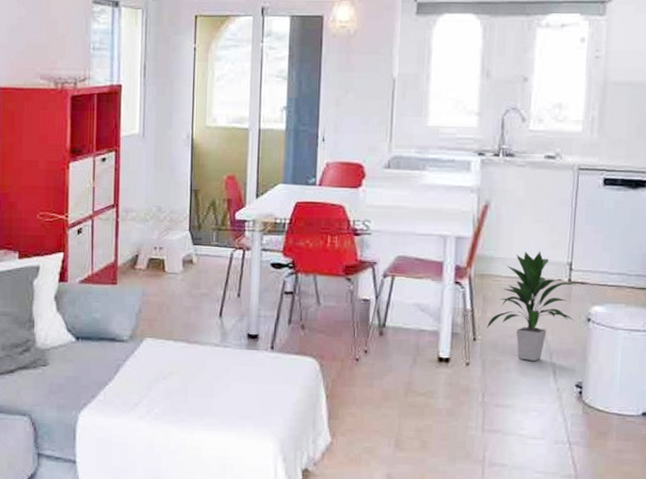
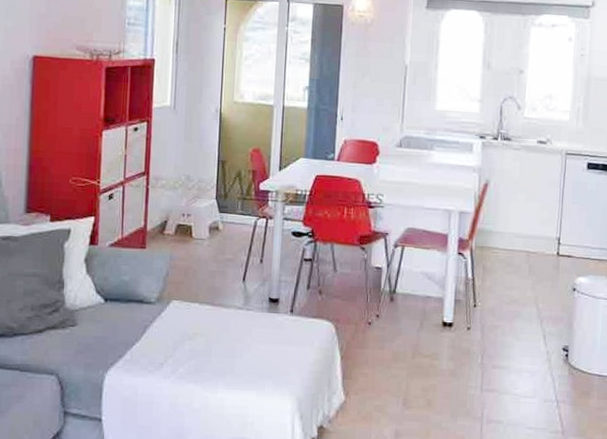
indoor plant: present [487,251,576,361] -> none [486,226,564,326]

